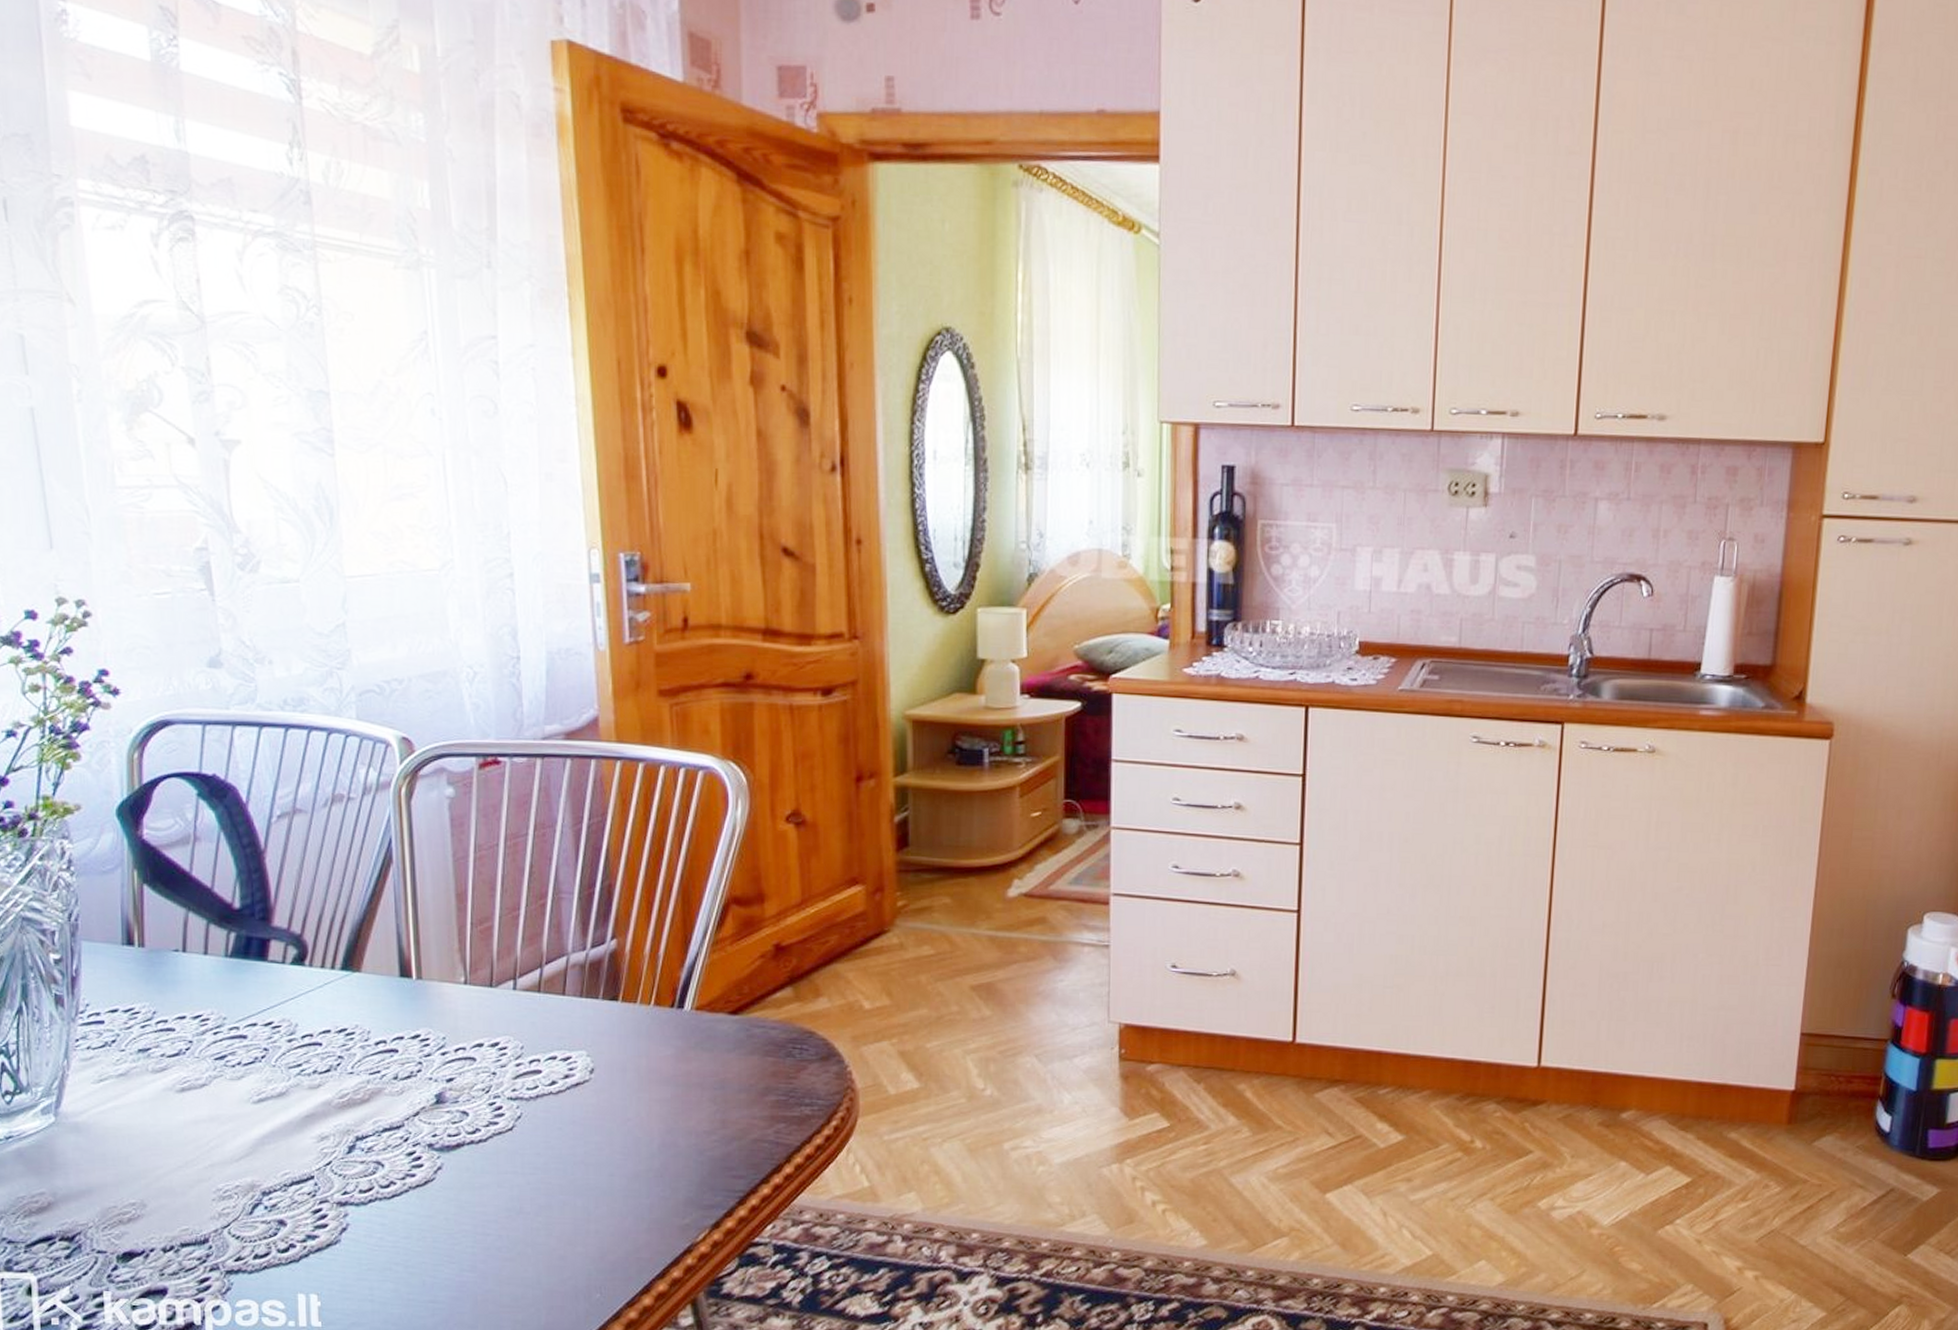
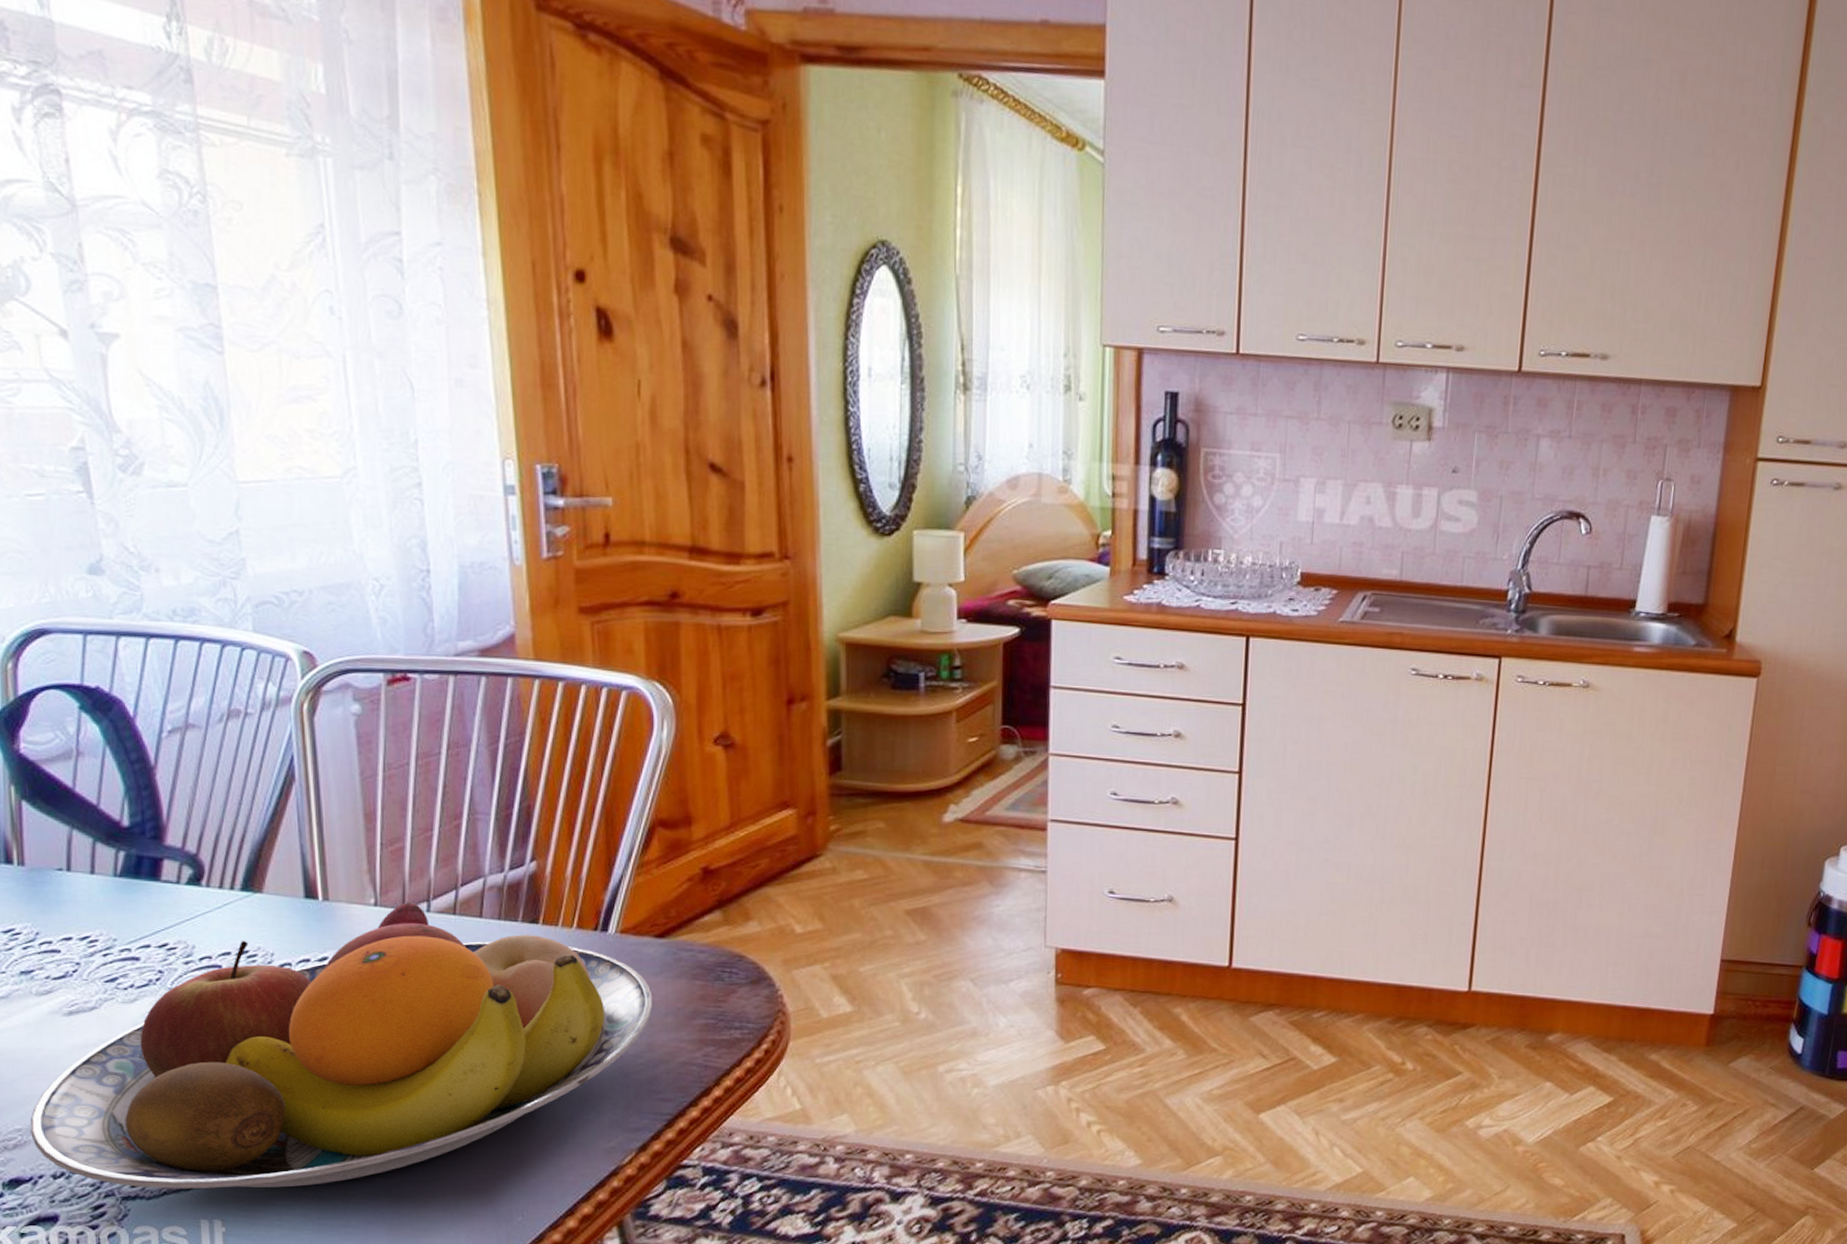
fruit bowl: none [143,980,726,1264] -> present [30,902,653,1189]

